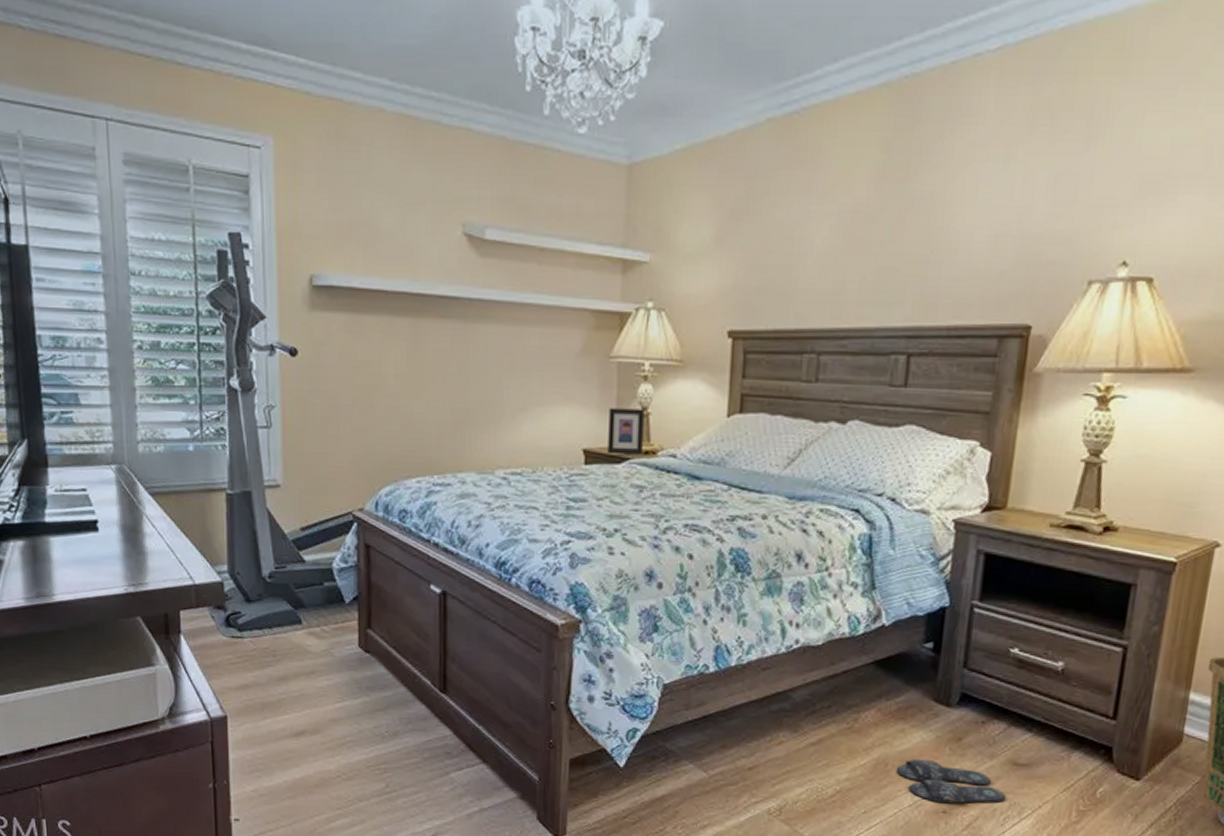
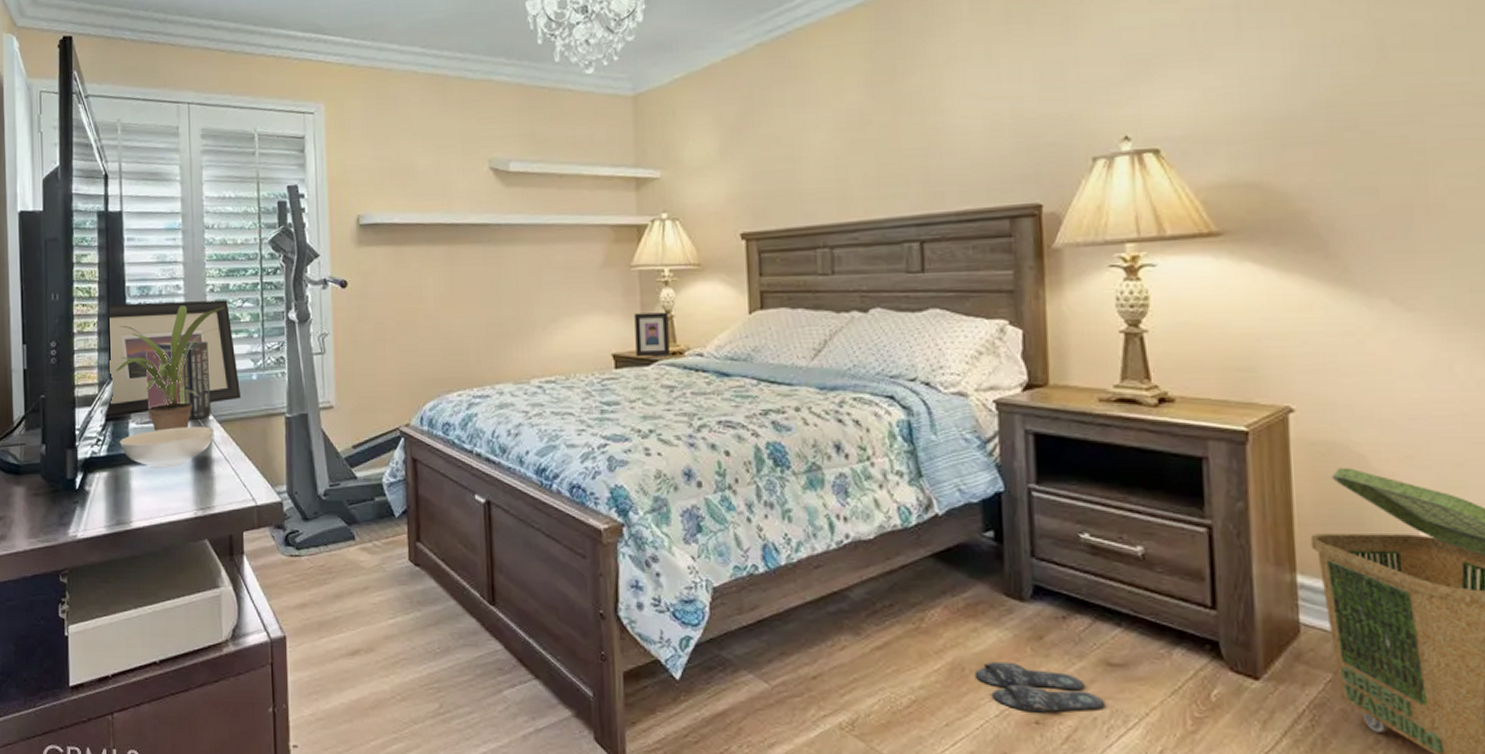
picture frame: none [14,354,176,483] -> present [106,300,242,418]
potted plant: none [28,361,155,500] -> present [116,305,225,431]
bowl: none [36,497,146,540] -> present [119,426,215,468]
books: none [63,402,142,490] -> present [146,341,212,420]

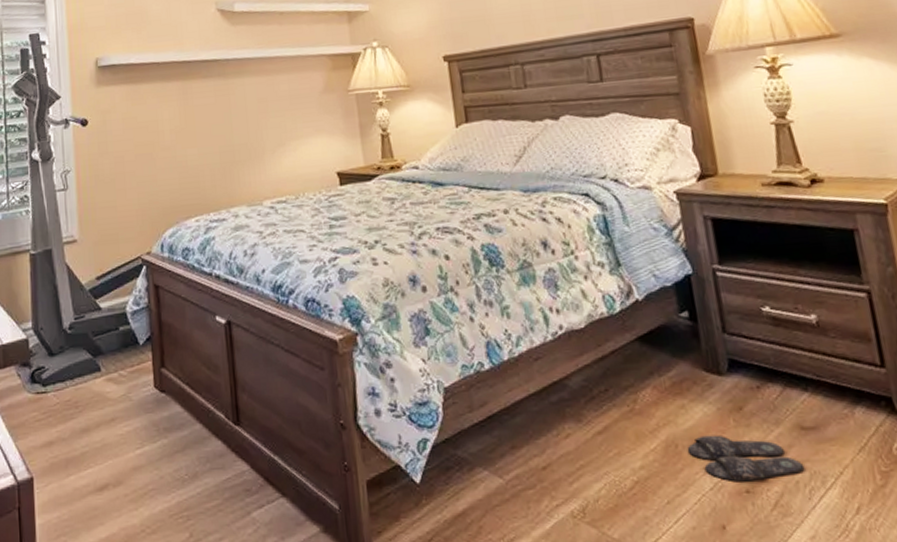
picture frame: present [634,312,670,357] -> none [354,130,389,174]

